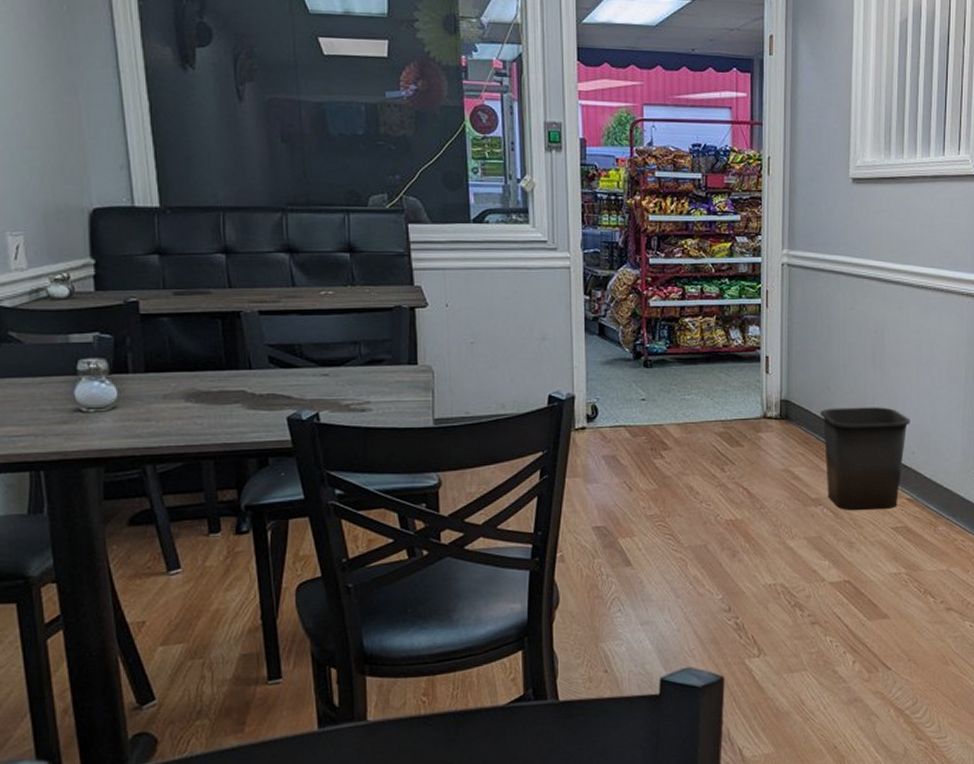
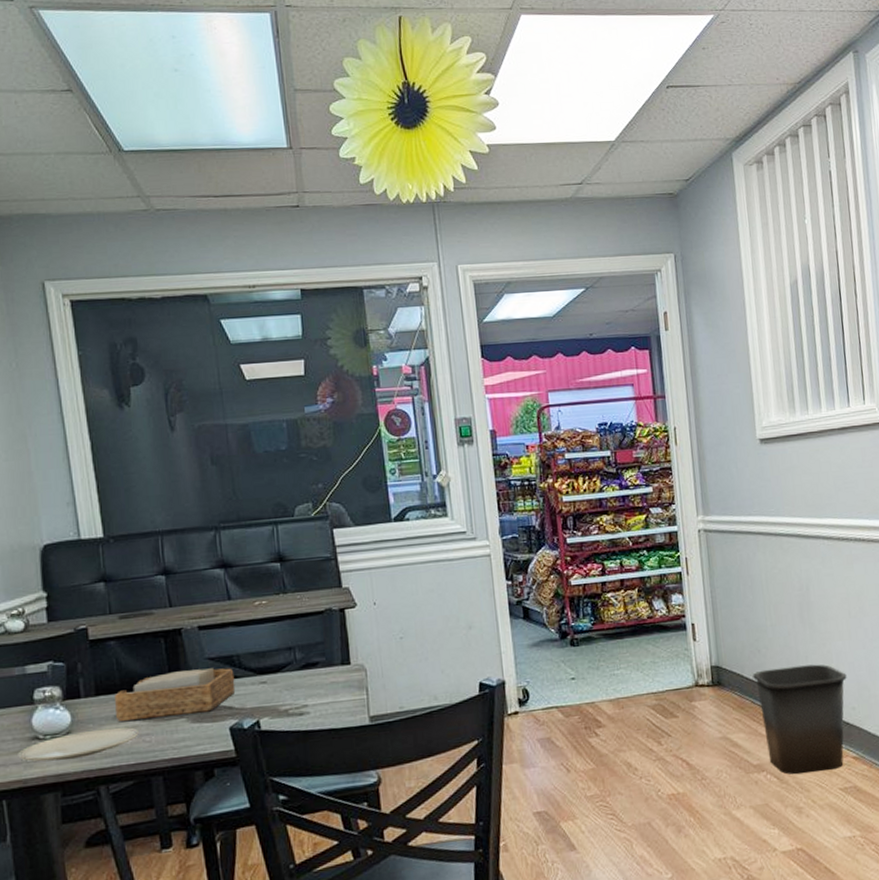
plate: none [58,407,190,436] -> present [18,727,139,762]
napkin holder: none [166,355,295,402] -> present [115,668,236,722]

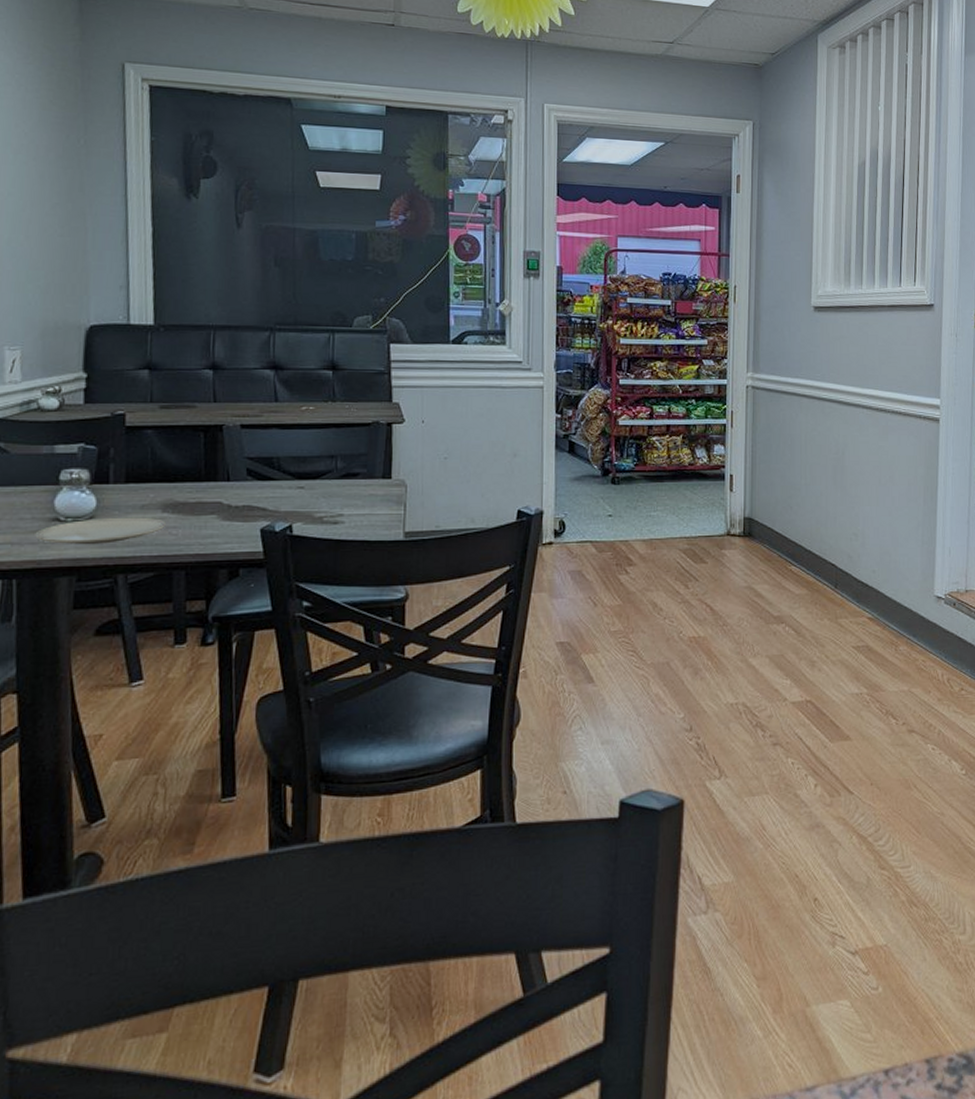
napkin holder: present [115,668,236,722] -> none [144,467,272,512]
waste bin: present [753,664,847,774] -> none [783,526,871,629]

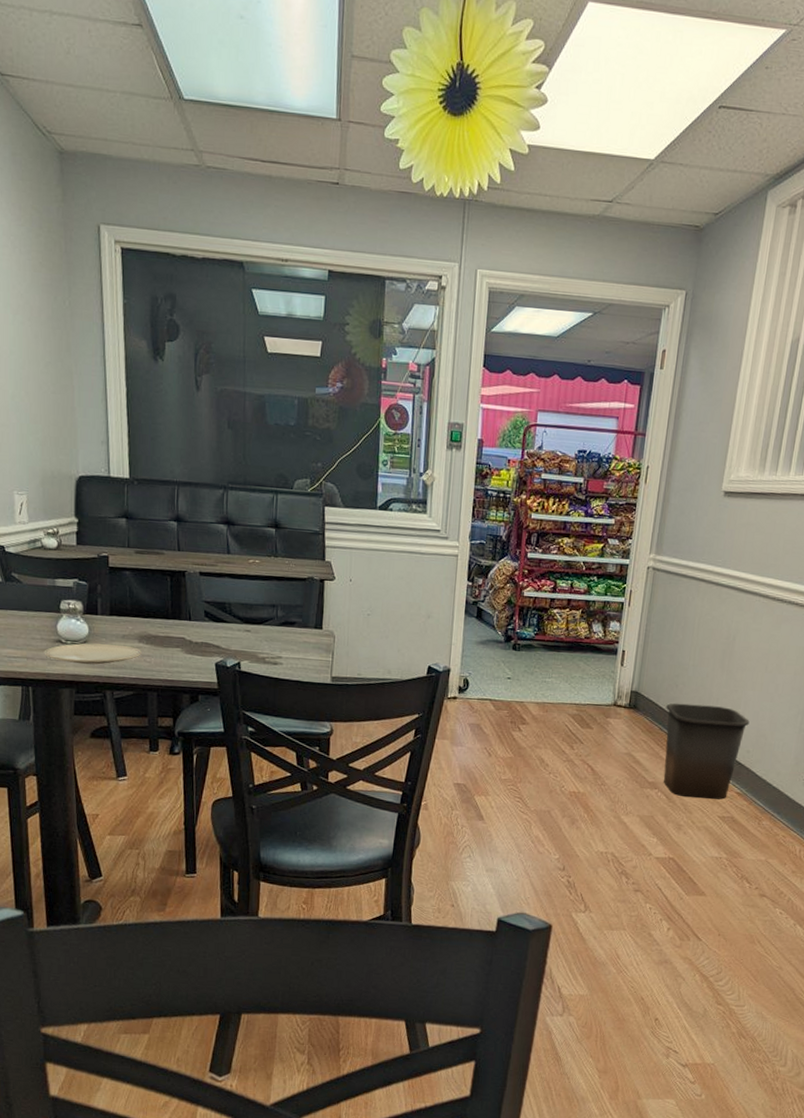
waste bin: none [783,526,871,629] -> present [663,703,750,799]

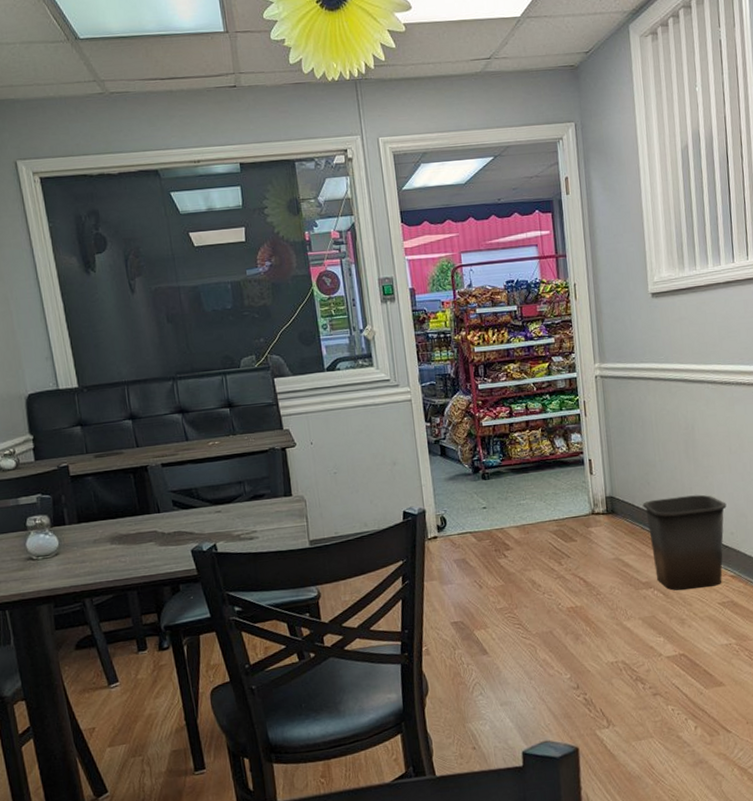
plate: present [44,643,142,665] -> none [16,550,115,578]

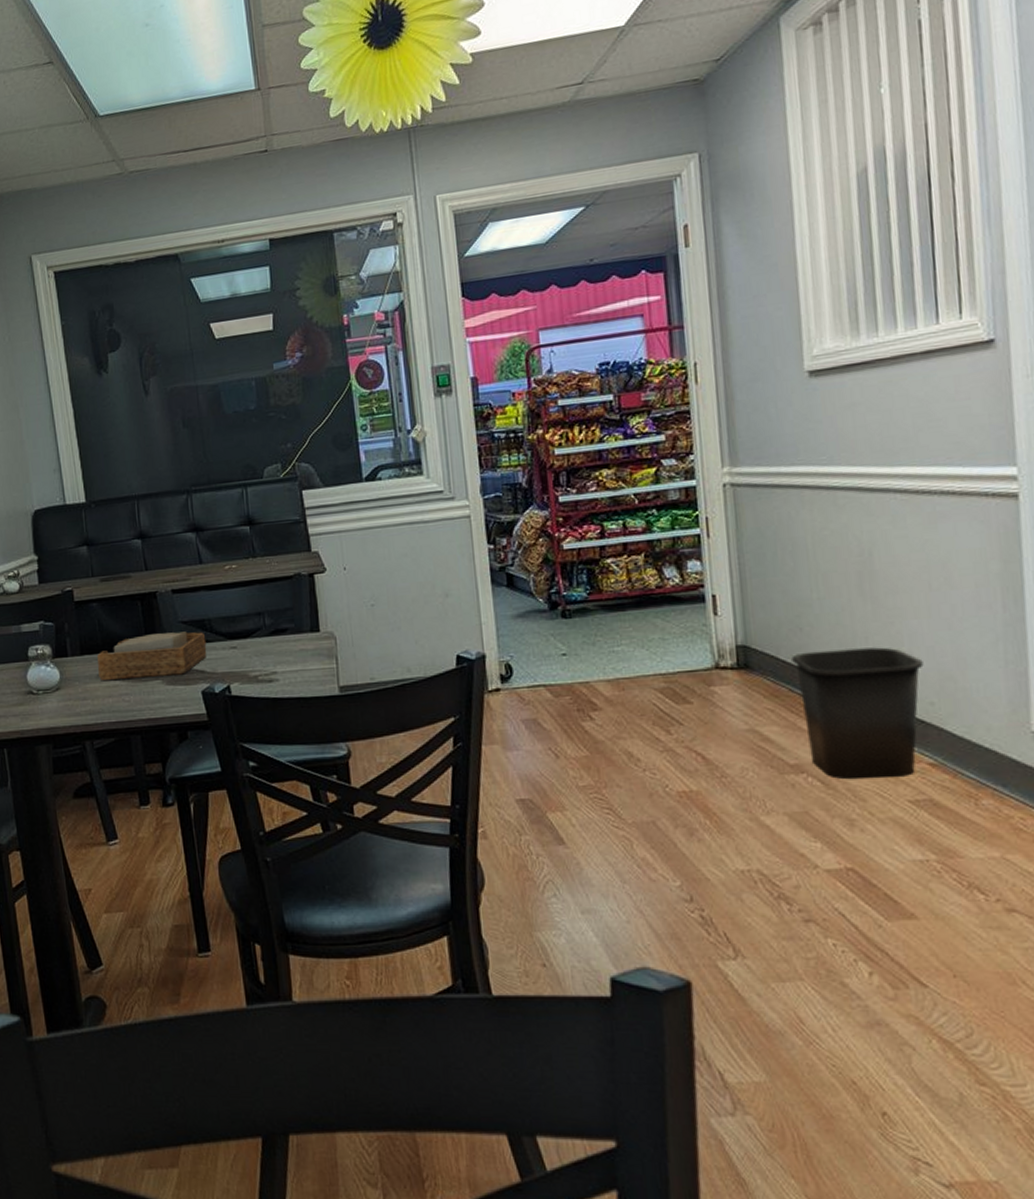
napkin holder: none [94,499,195,546] -> present [97,631,207,681]

